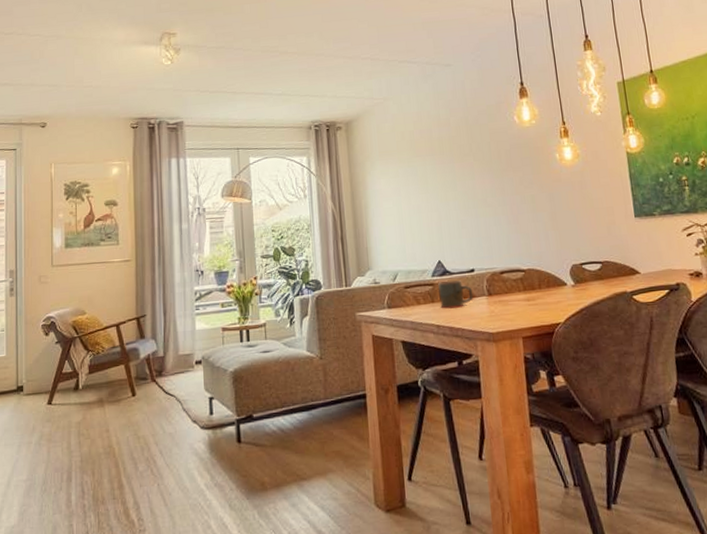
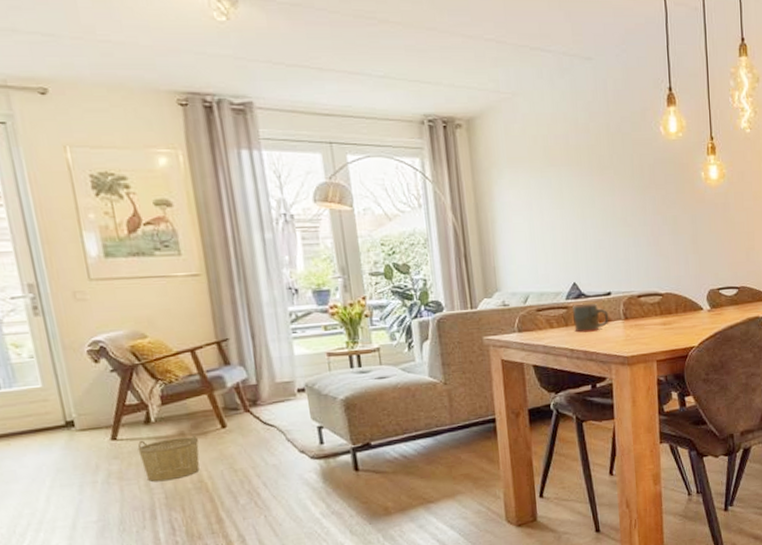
basket: none [66,402,113,445] -> present [137,435,200,482]

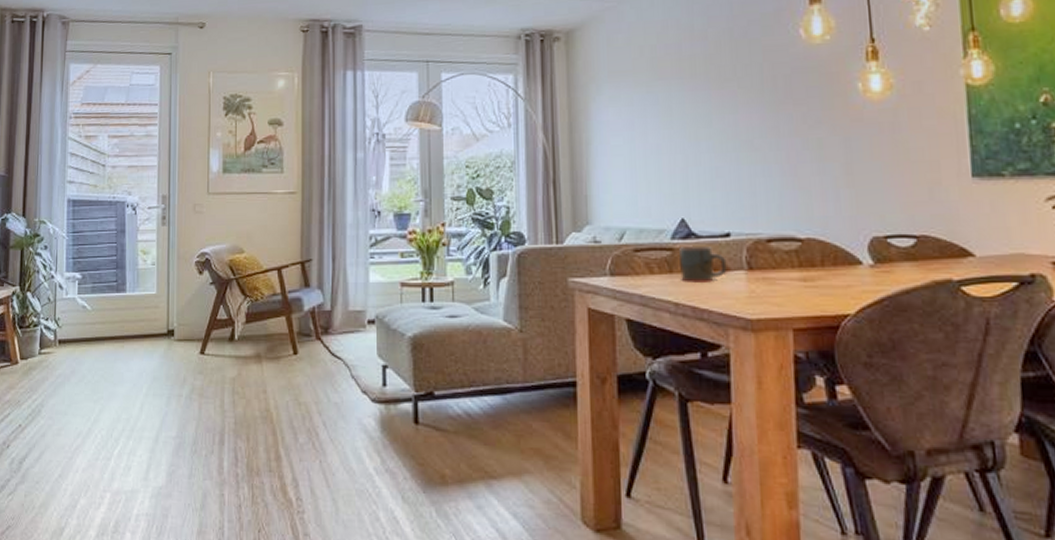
basket: present [137,435,200,482] -> none [219,357,272,405]

